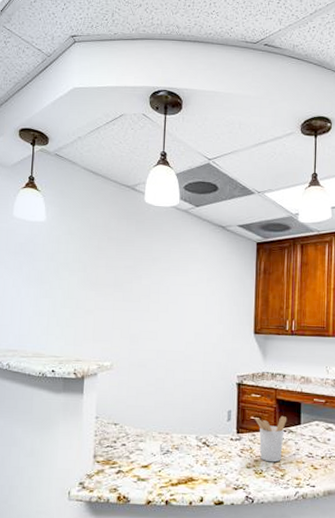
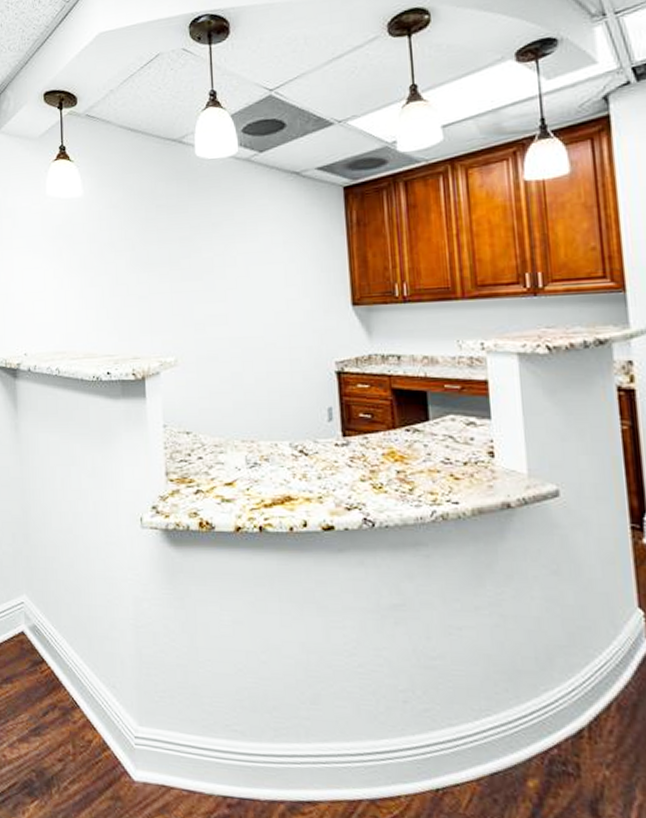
utensil holder: present [254,416,287,463] -> none [364,411,410,473]

